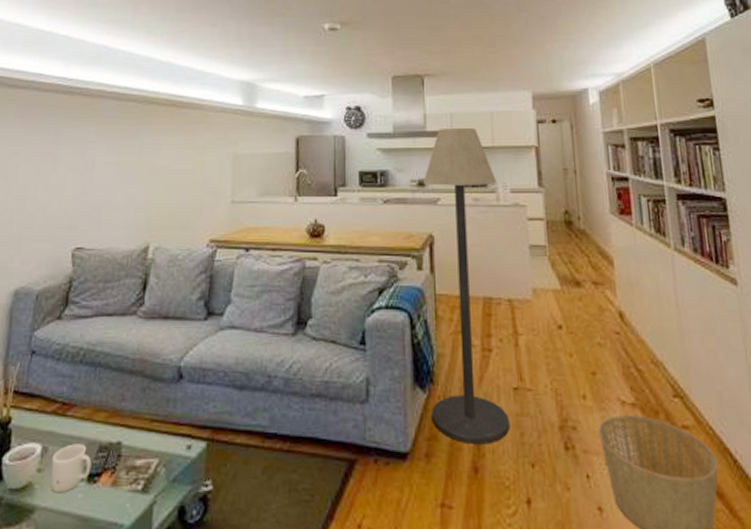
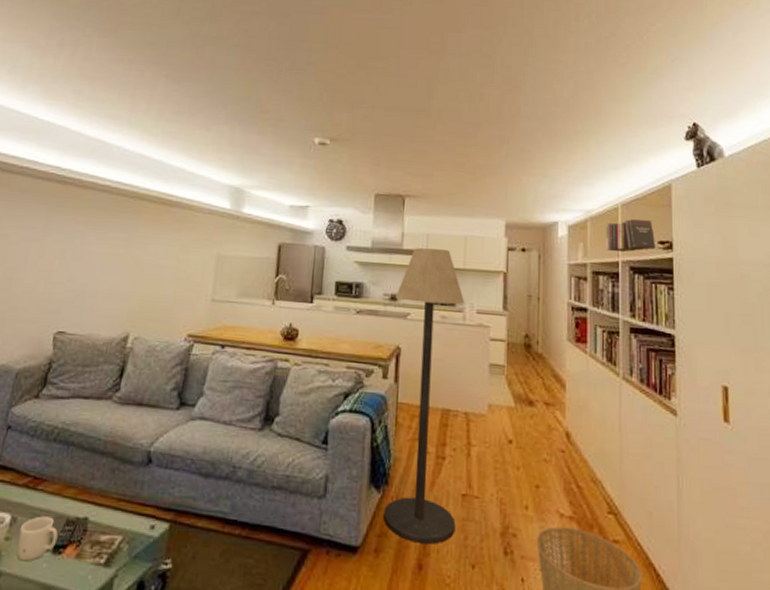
books: none [639,79,696,115] -> present [605,219,656,253]

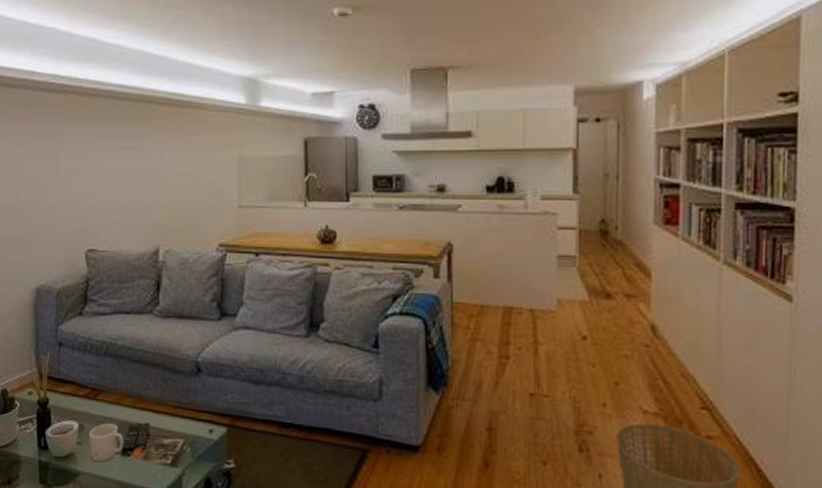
floor lamp: present [383,248,465,544] -> none [442,127,527,443]
books: present [605,219,656,253] -> none [705,67,776,112]

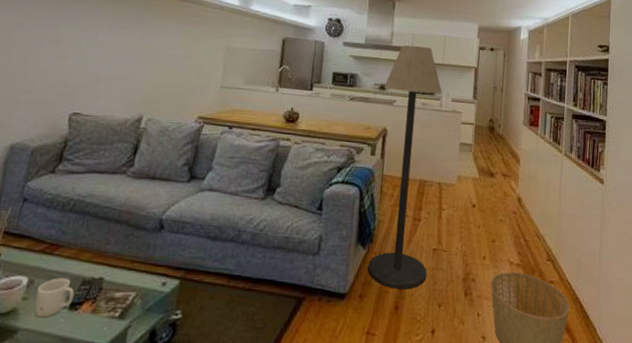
floor lamp: none [442,127,527,443] -> present [367,45,443,290]

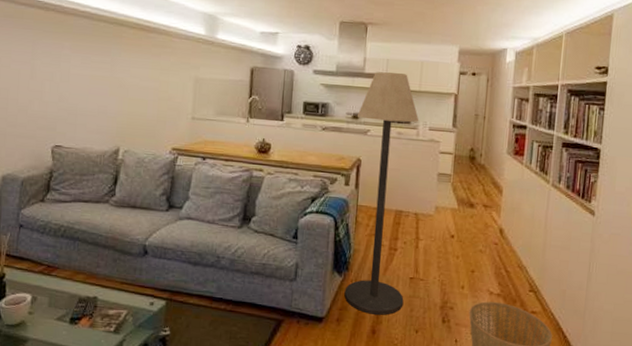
mug: present [34,278,75,318] -> none [39,296,73,330]

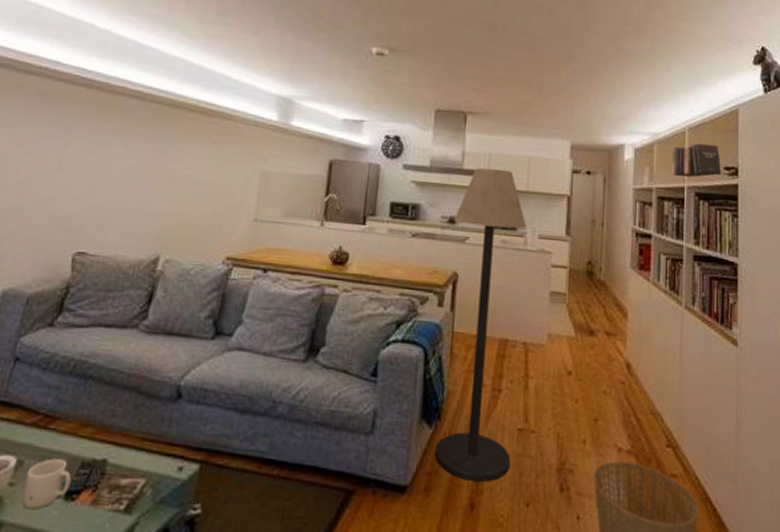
mug: none [39,296,73,330] -> present [22,458,72,510]
books: none [547,46,593,77] -> present [671,143,722,178]

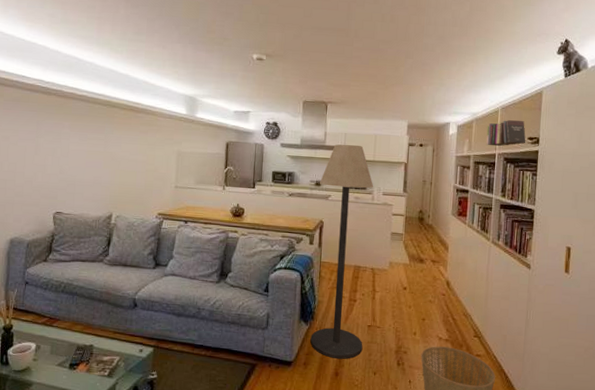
mug: present [22,458,72,510] -> none [43,344,72,375]

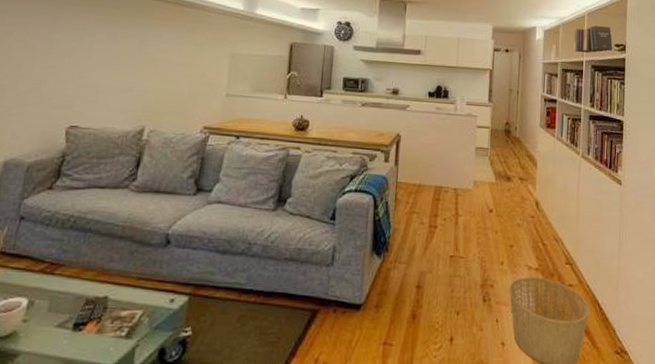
floor lamp: present [310,144,374,359] -> none [383,48,457,298]

